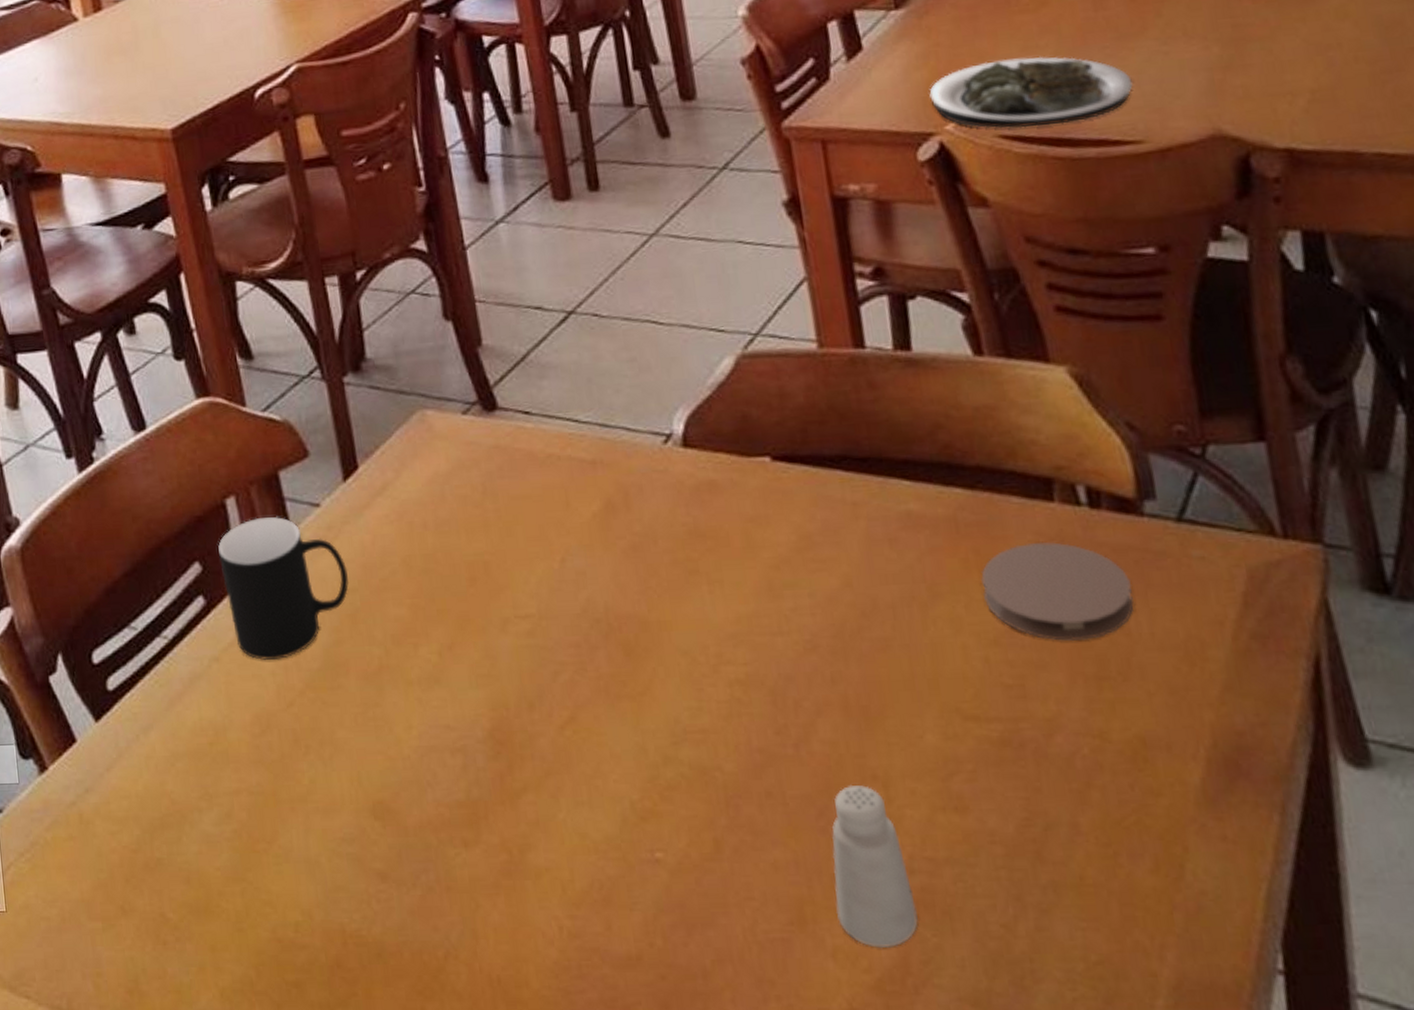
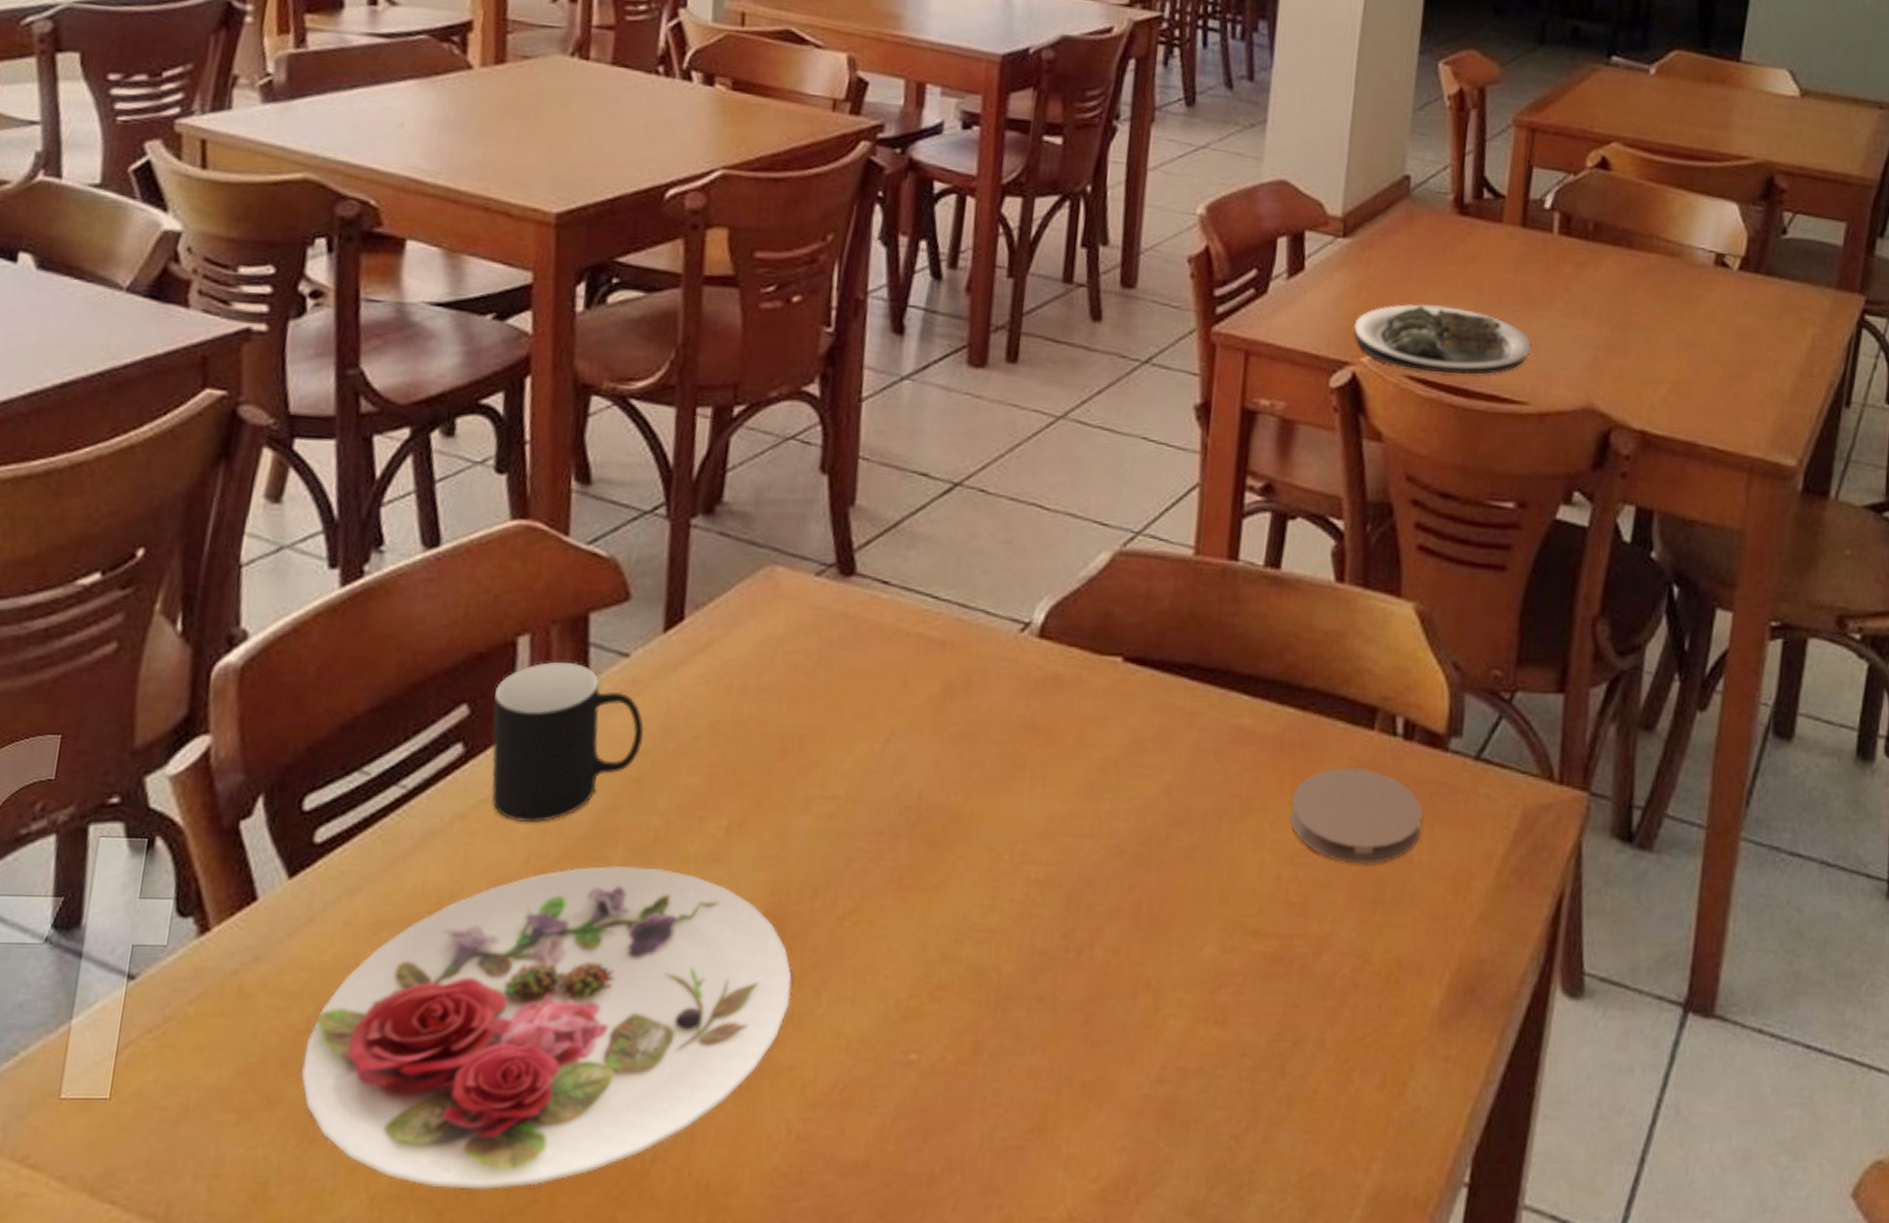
plate: none [140,692,534,984] -> present [301,865,792,1190]
saltshaker: present [832,784,918,948] -> none [1078,992,1158,1157]

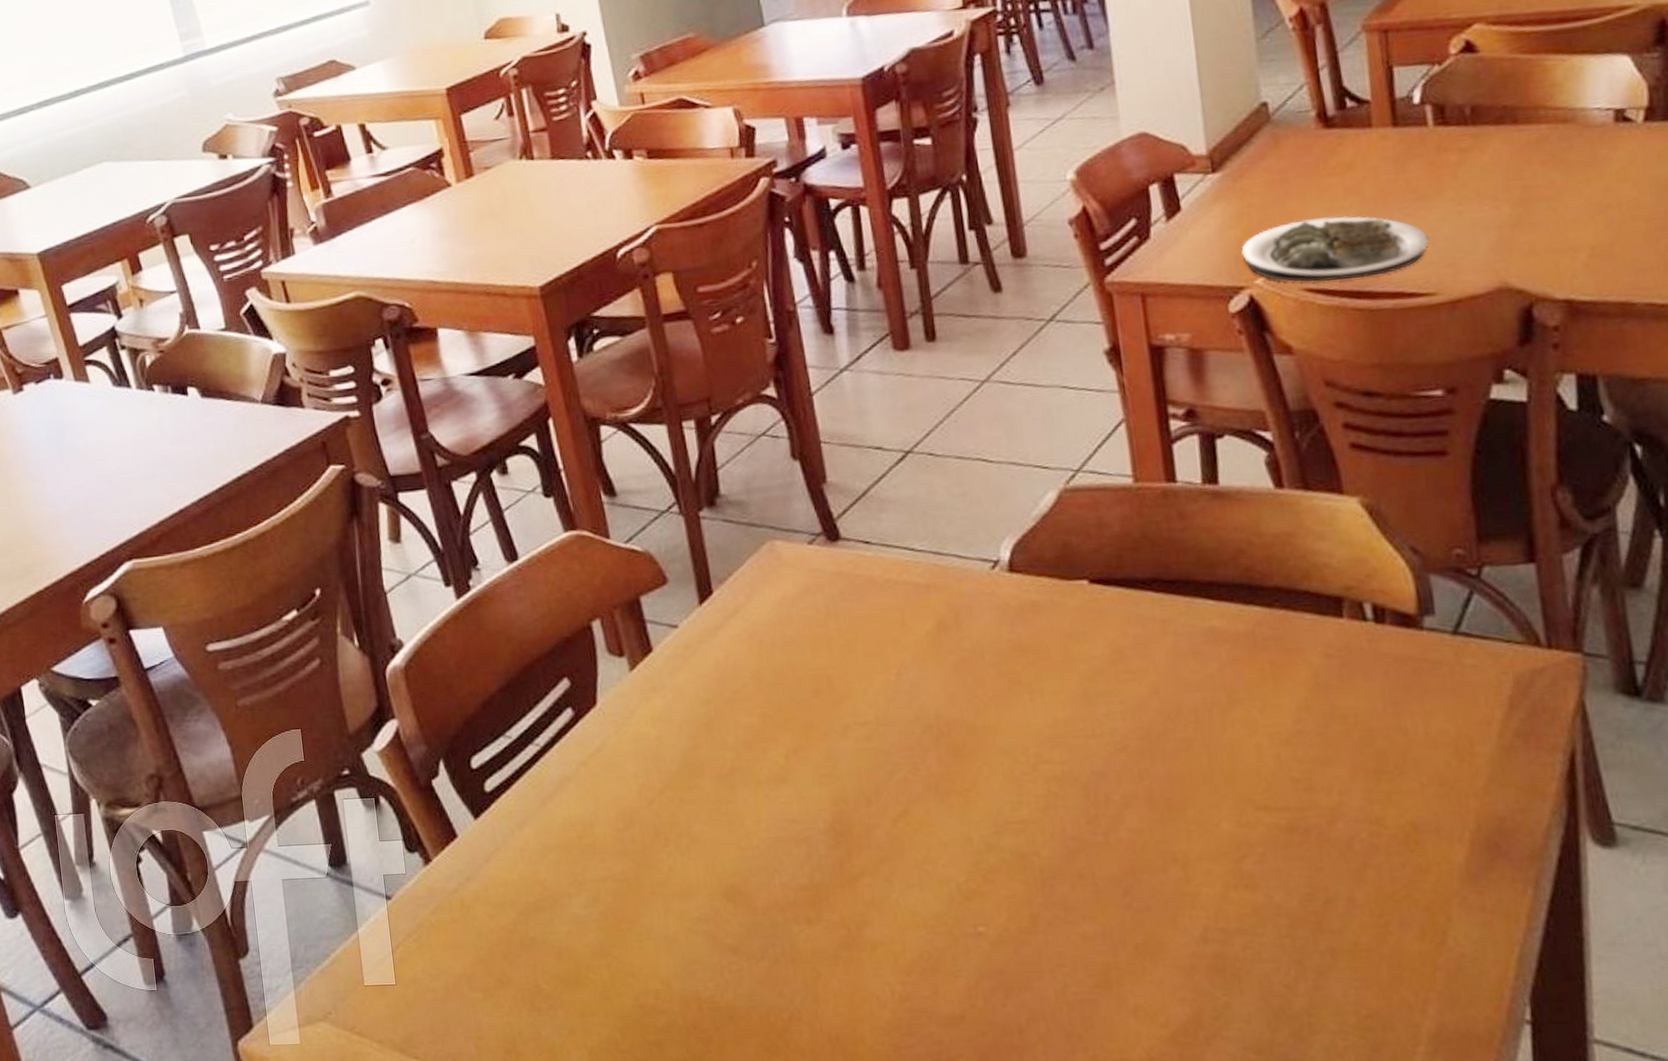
plate: present [301,865,792,1190] -> none [516,790,870,1044]
cup: present [492,661,645,822] -> none [584,636,705,764]
coaster: present [1290,767,1423,865] -> none [1275,653,1411,741]

